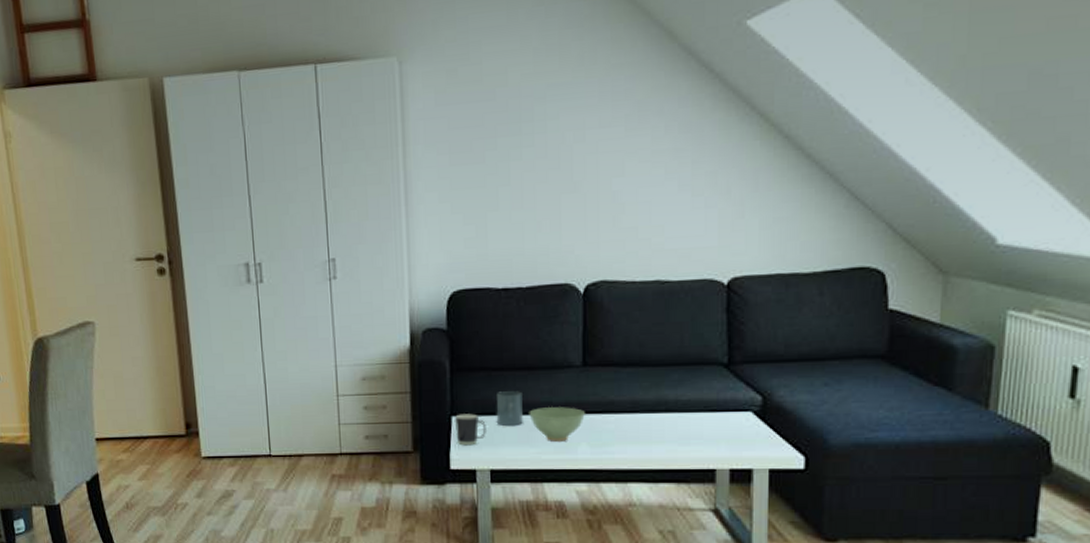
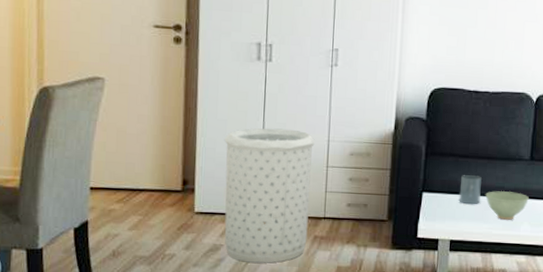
laundry basket: none [223,357,325,508] -> present [224,128,315,263]
mug: present [455,413,486,446] -> none [425,191,450,218]

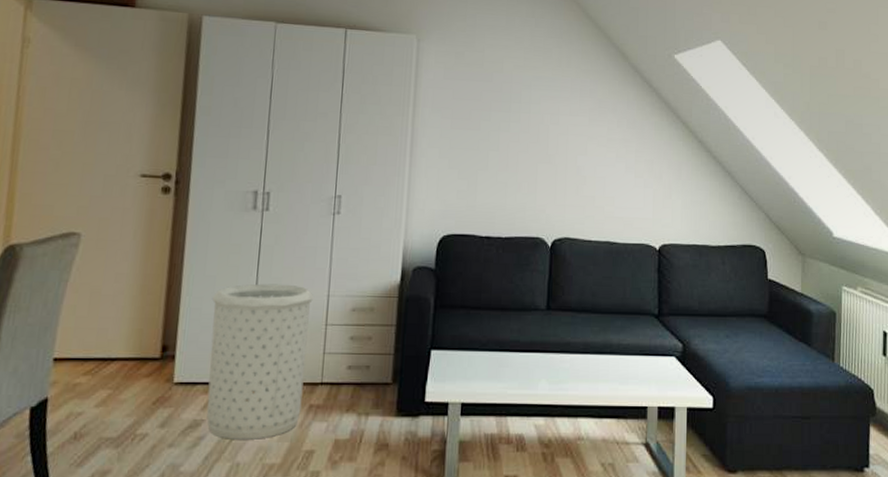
cup: present [459,175,482,205] -> none [470,329,495,362]
bowl: present [485,191,529,220] -> none [499,345,546,377]

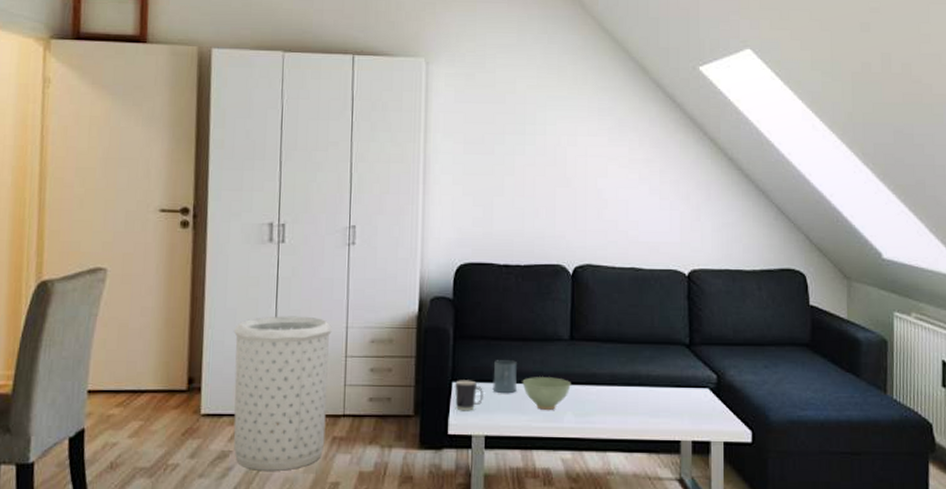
mug: none [433,348,461,379] -> present [455,380,483,411]
cup: none [470,329,495,362] -> present [493,360,517,394]
bowl: none [499,345,546,377] -> present [522,377,571,410]

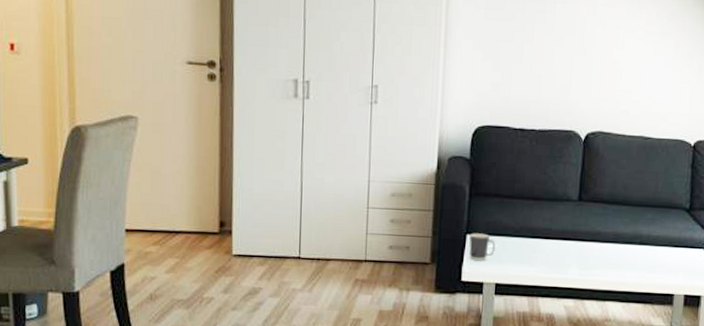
laundry basket: present [233,316,332,471] -> none [262,168,355,307]
cup: present [493,360,517,394] -> none [504,216,528,247]
bowl: present [522,377,571,410] -> none [531,233,577,263]

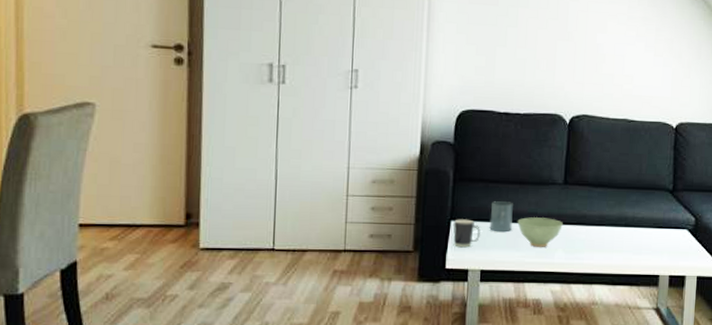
cup: none [504,216,528,247] -> present [489,201,513,233]
bowl: none [531,233,577,263] -> present [517,217,563,247]

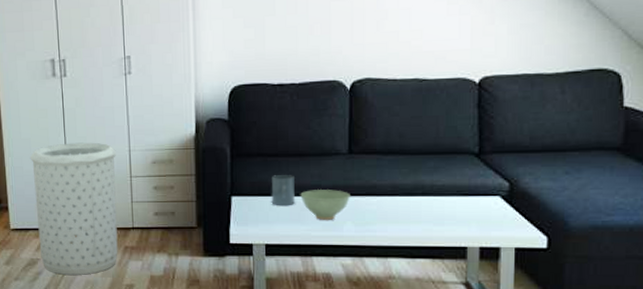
laundry basket: none [233,155,333,301] -> present [30,142,118,275]
mug: present [453,219,480,248] -> none [235,194,262,223]

